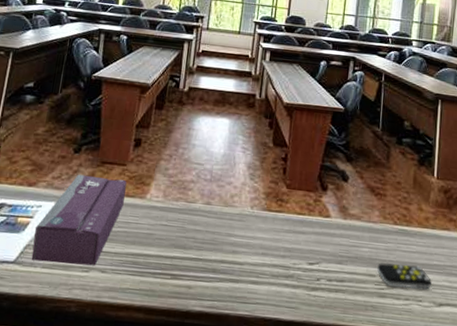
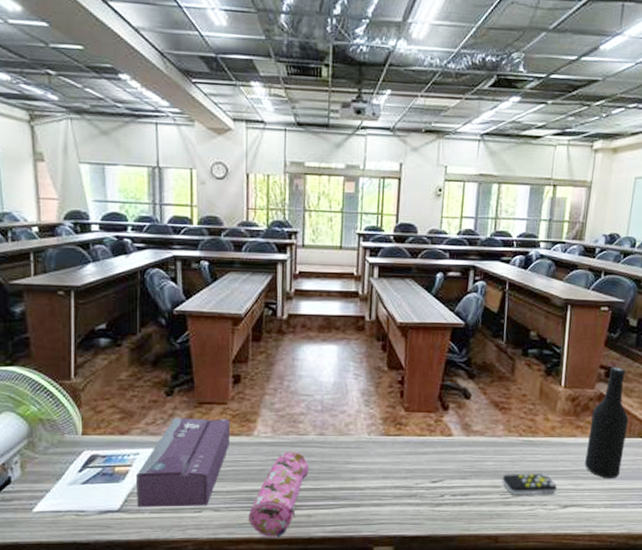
pencil case: none [131,217,194,307] -> present [248,451,309,537]

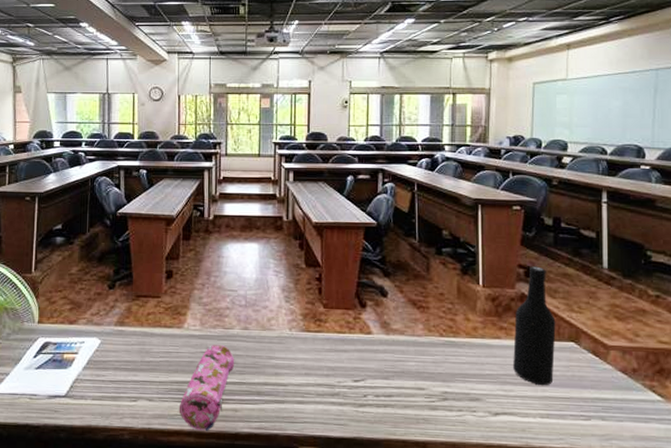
tissue box: present [137,417,230,507] -> none [81,309,163,395]
remote control: present [502,473,558,495] -> none [426,375,486,400]

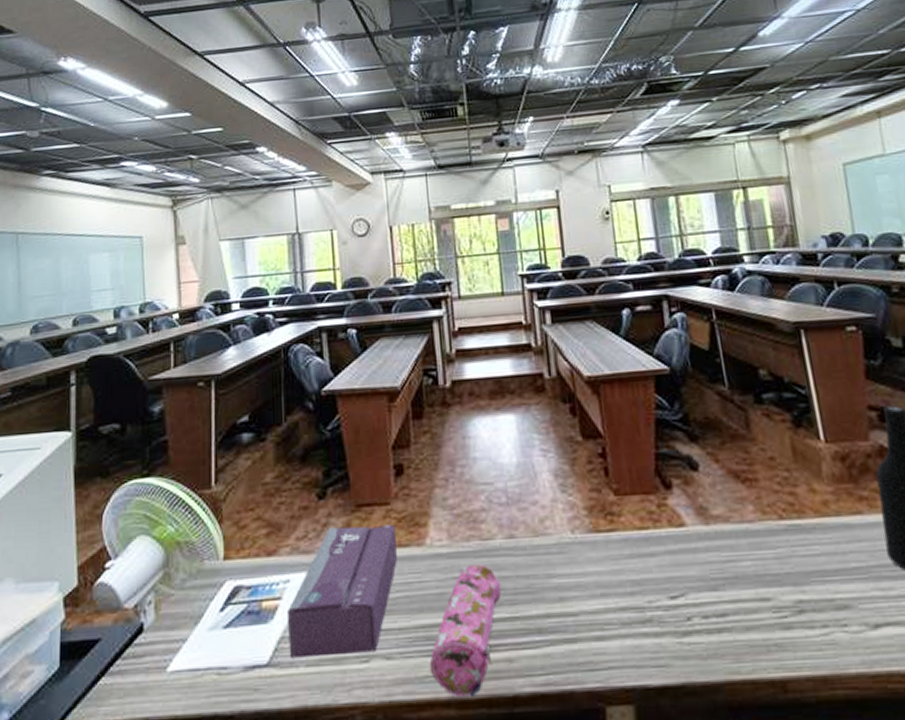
tissue box: none [81,309,163,395] -> present [288,524,397,658]

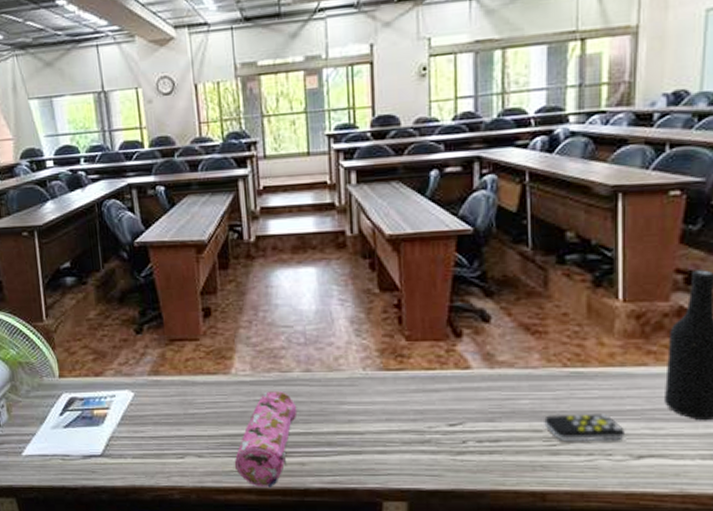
tissue box: present [288,524,397,658] -> none [115,356,206,452]
remote control: none [770,573,857,611] -> present [544,413,626,442]

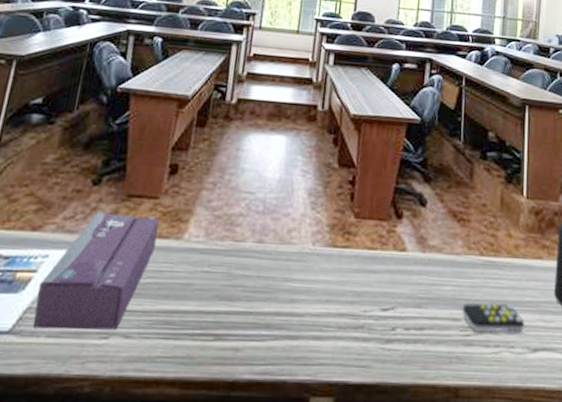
tissue box: none [115,356,206,452] -> present [32,212,159,330]
pencil case: present [234,390,298,488] -> none [163,260,243,379]

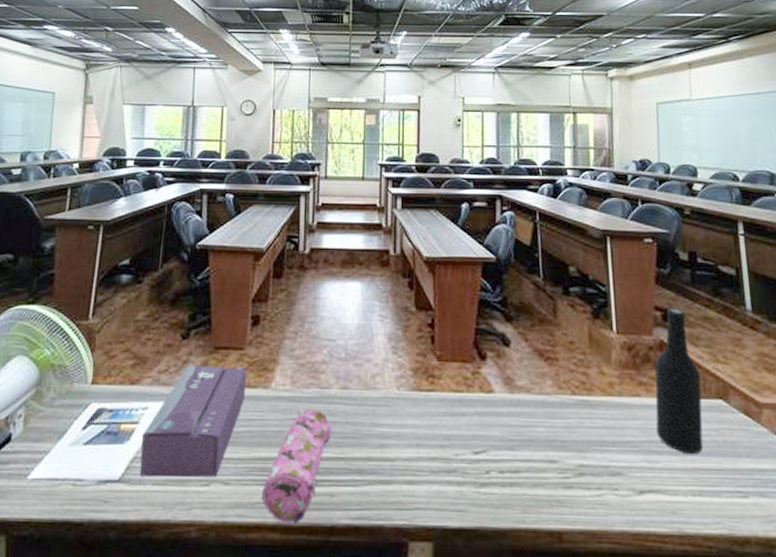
pencil case: none [163,260,243,379] -> present [261,408,332,524]
remote control: present [462,302,525,333] -> none [558,443,628,475]

